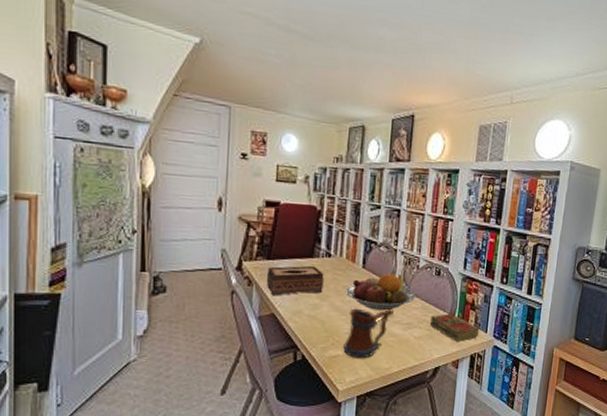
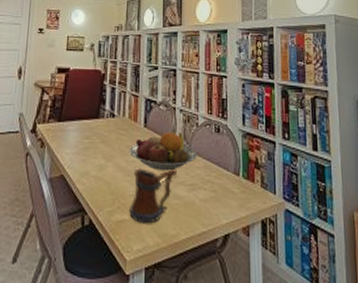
tissue box: present [266,265,324,296] -> none [57,126,109,157]
book: present [430,312,480,342] -> none [215,172,268,205]

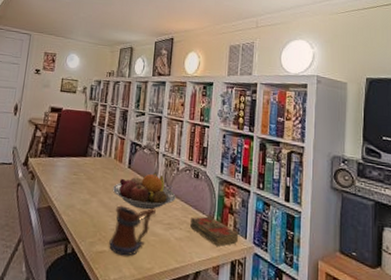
book: none [215,172,268,205] -> present [190,215,239,246]

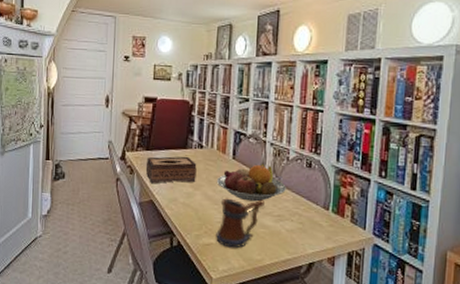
tissue box: none [46,163,95,191] -> present [145,156,197,184]
book: present [190,215,239,246] -> none [303,206,357,238]

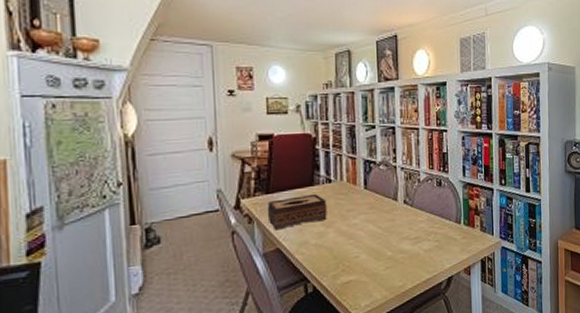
fruit bowl: present [216,163,286,202] -> none [349,188,420,230]
mug: present [216,198,264,248] -> none [354,225,401,281]

